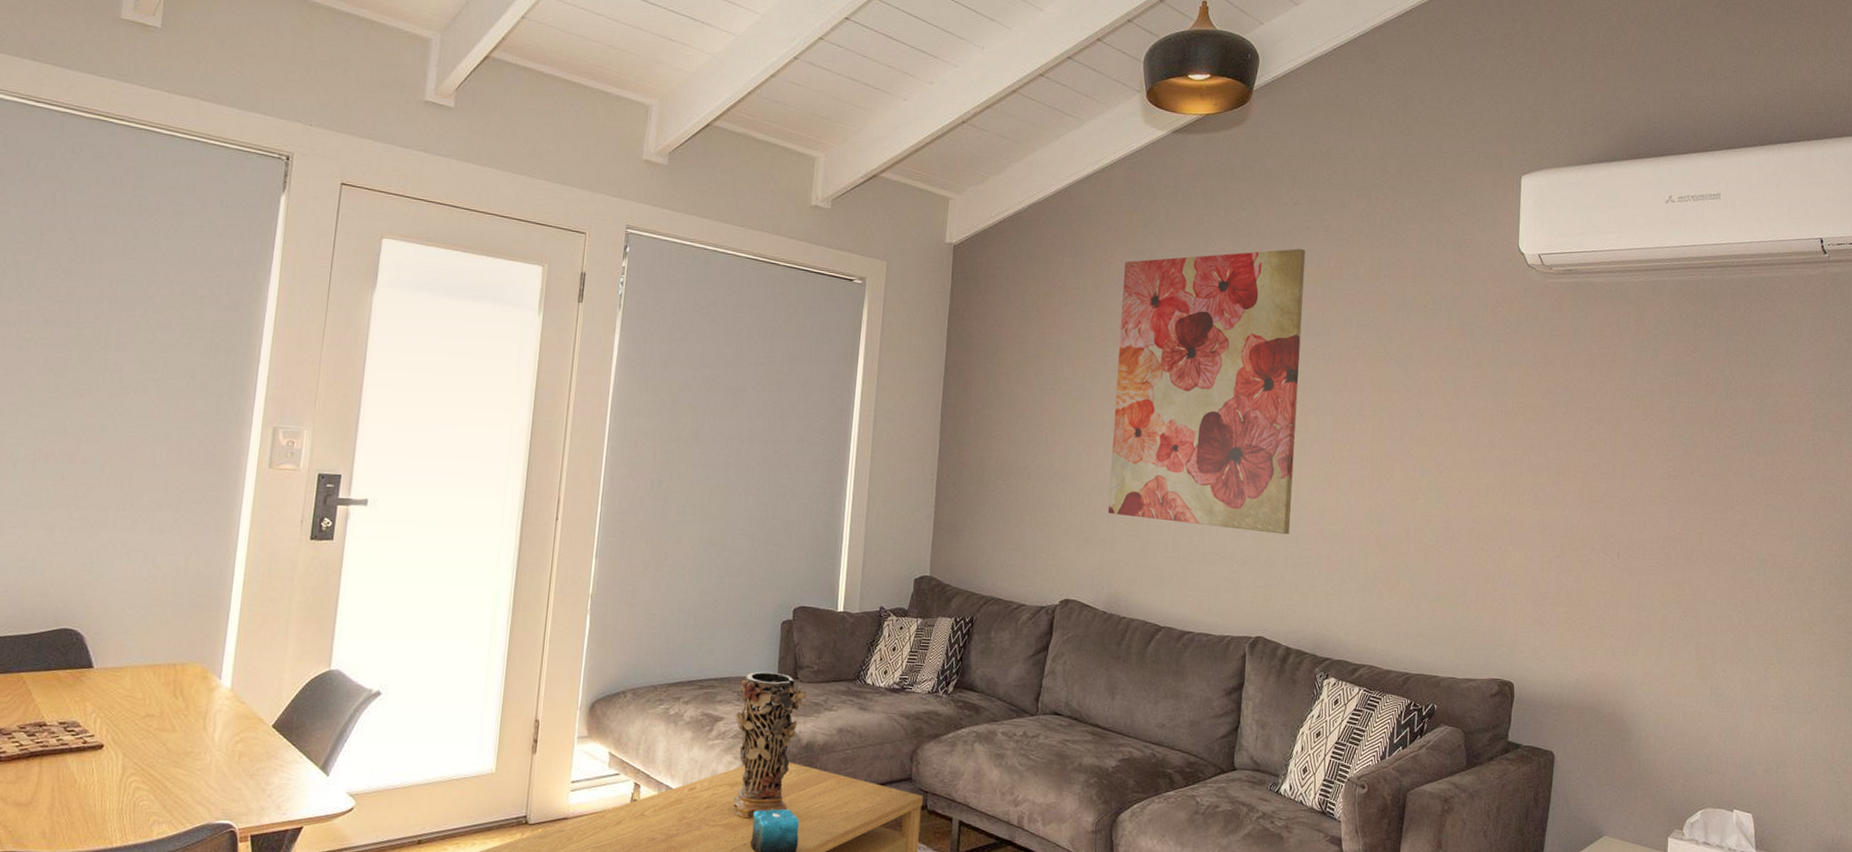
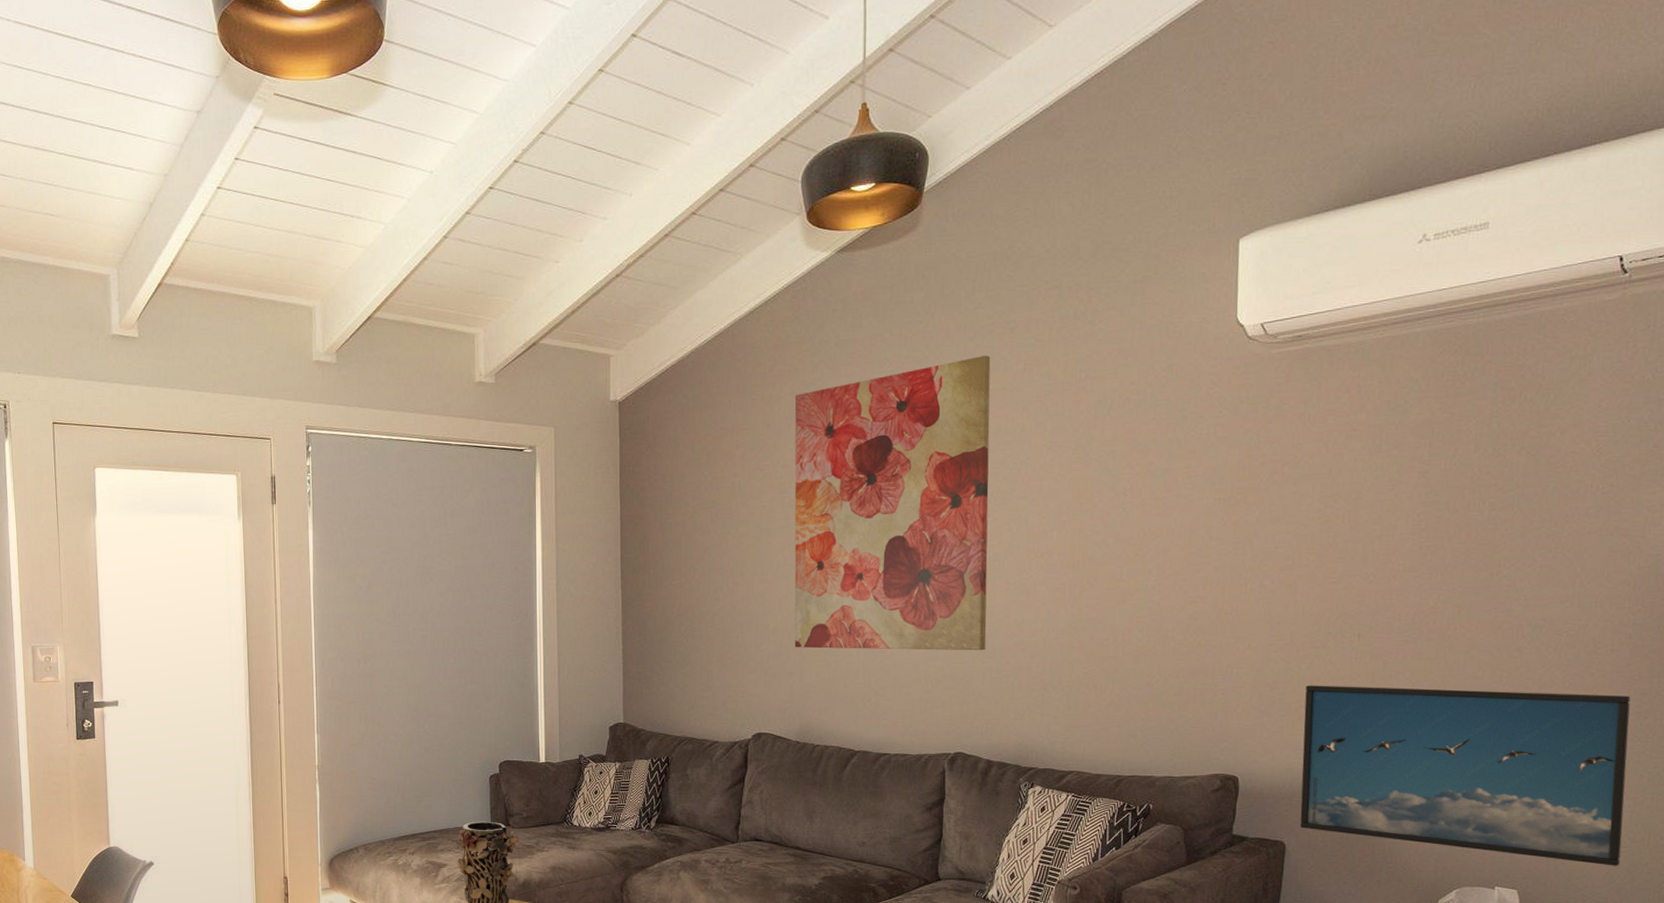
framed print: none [1567,597,1840,796] -> present [1300,685,1631,866]

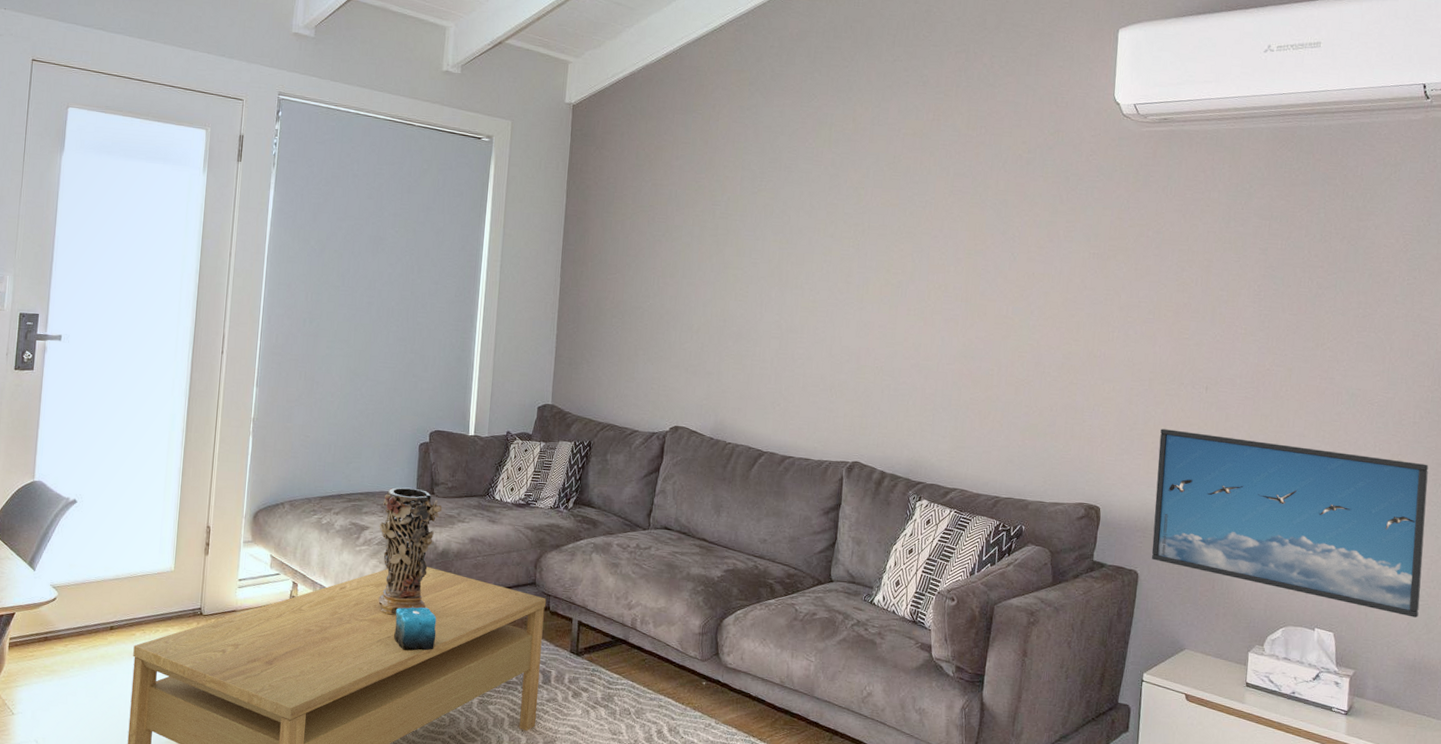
wall art: present [794,355,991,651] -> none [715,102,905,369]

